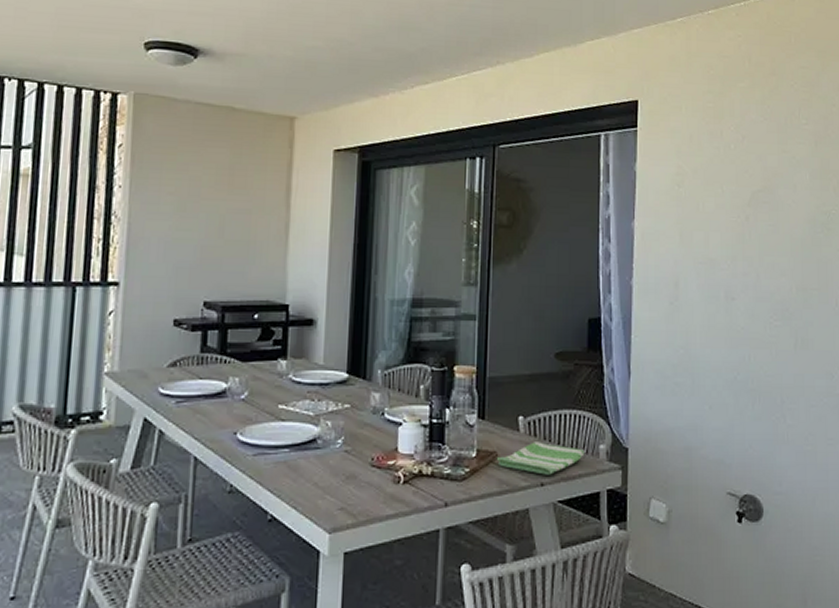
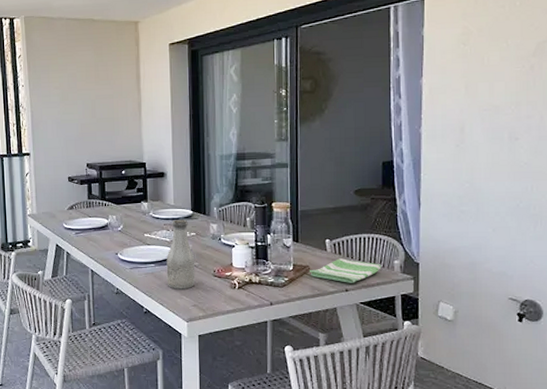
bottle: none [305,385,347,486] -> present [166,219,196,289]

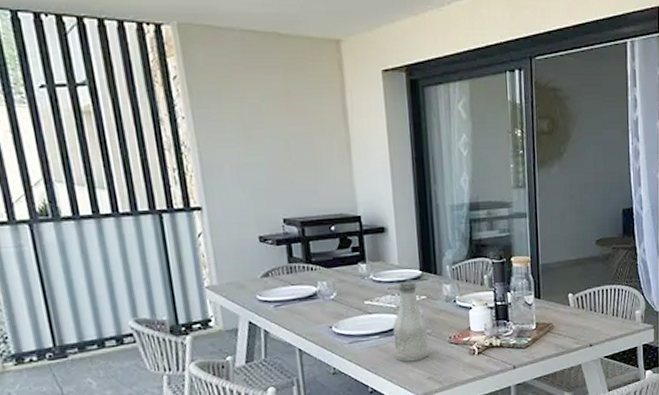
dish towel: present [308,258,382,283] -> none [552,312,624,338]

